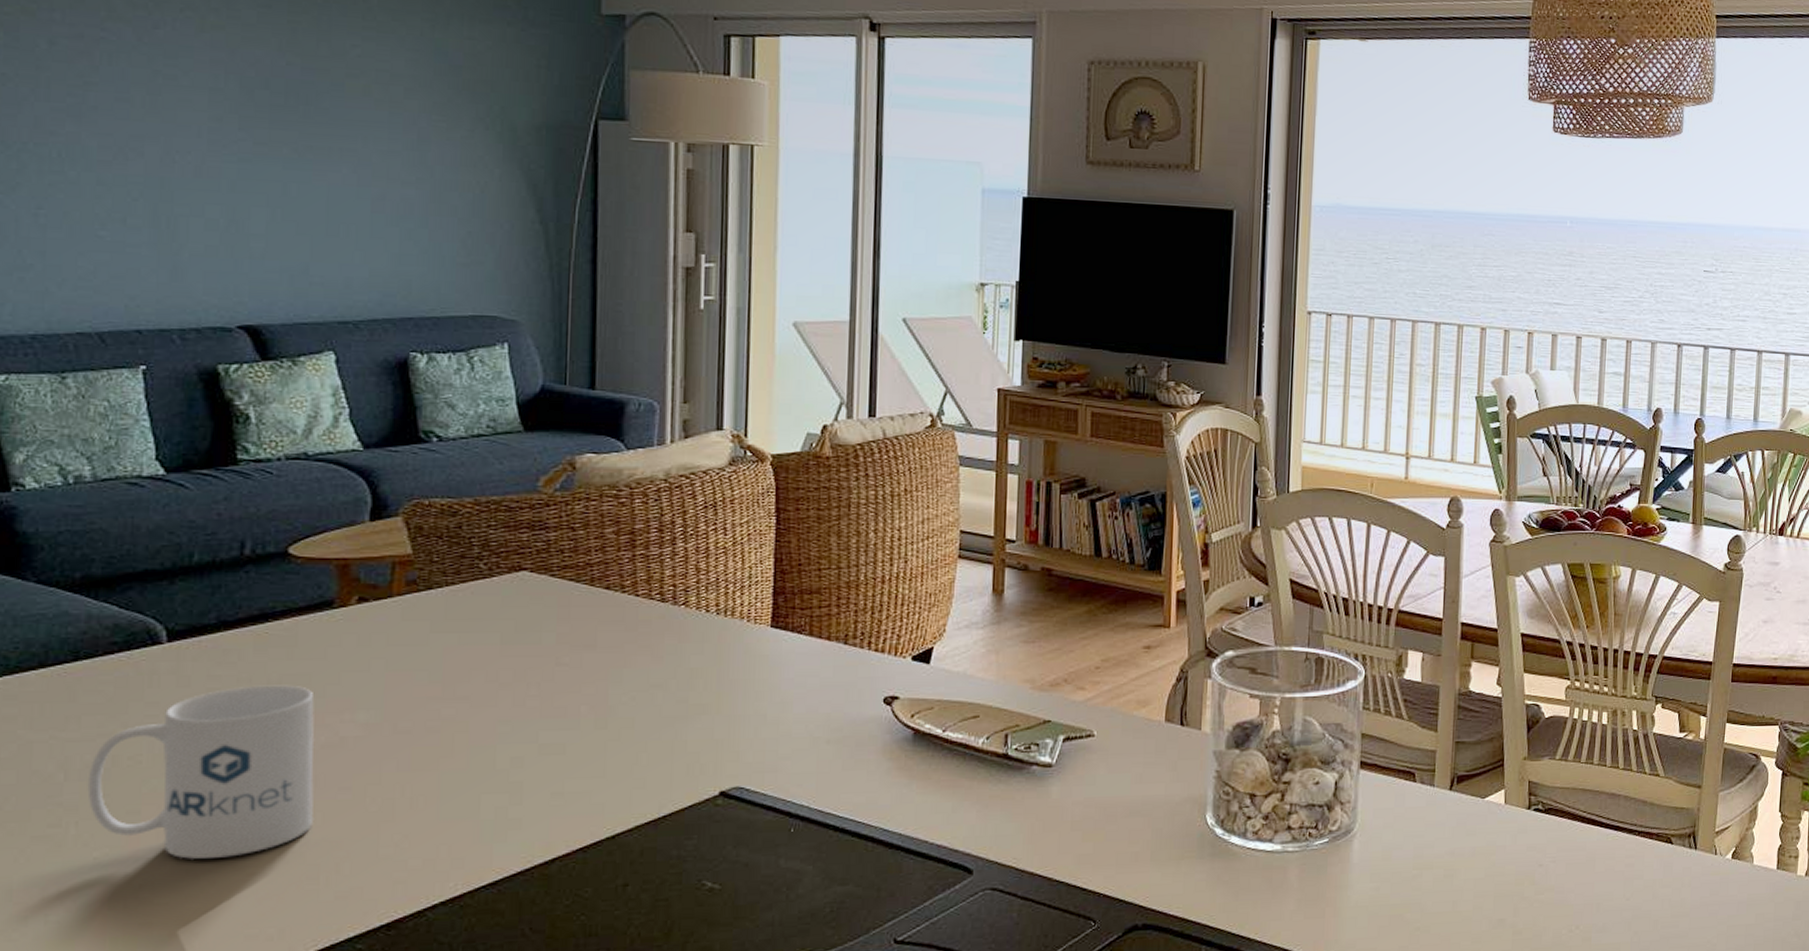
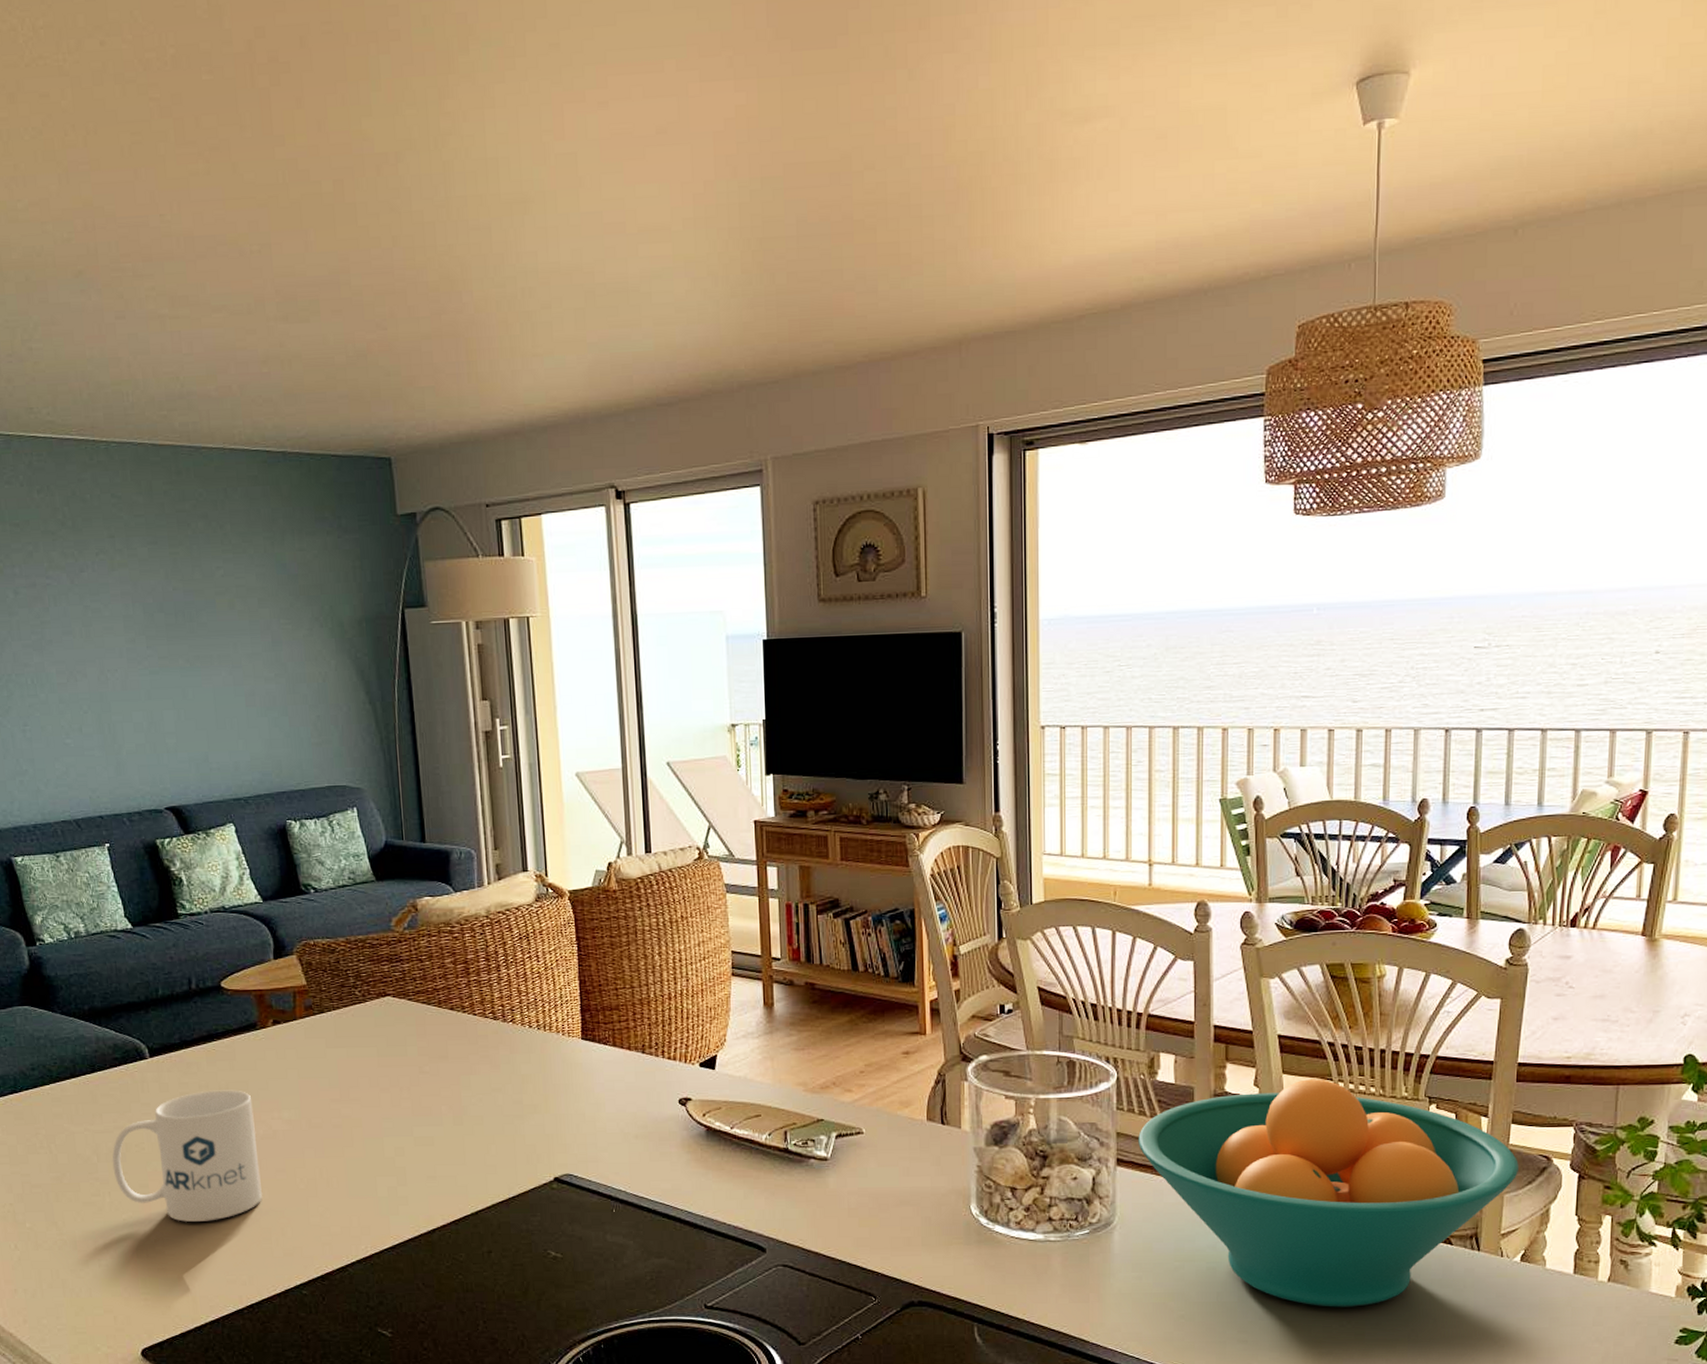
fruit bowl: none [1383,678,1732,912] -> present [1138,1079,1519,1307]

